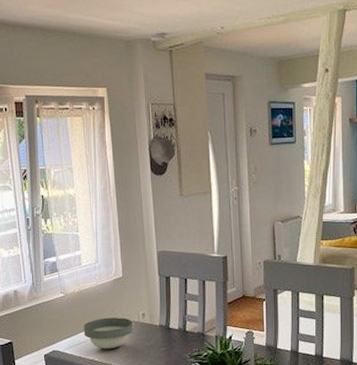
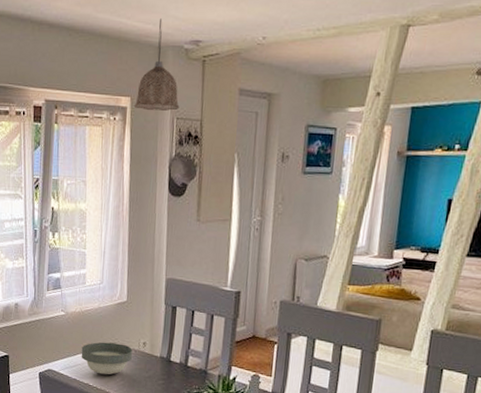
pendant lamp: none [110,16,153,98] -> present [134,19,180,111]

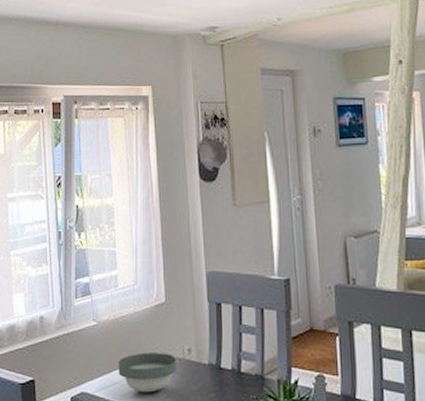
pendant lamp: present [134,19,180,111] -> none [155,10,202,97]

